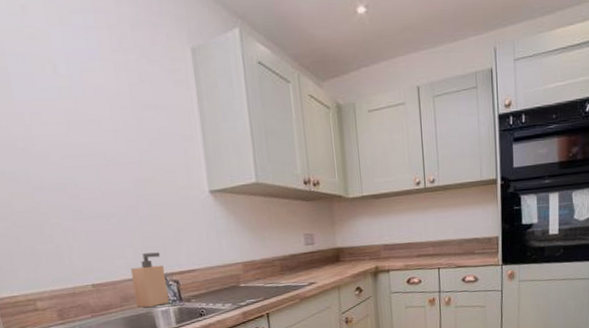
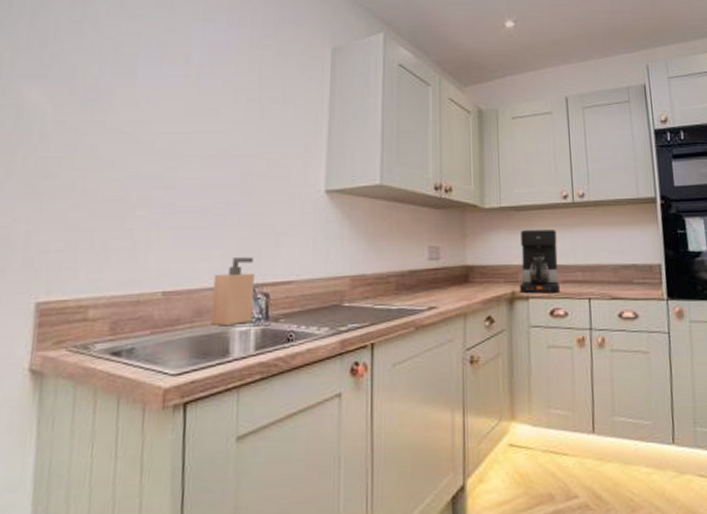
coffee maker: none [381,213,414,267] -> present [520,230,560,293]

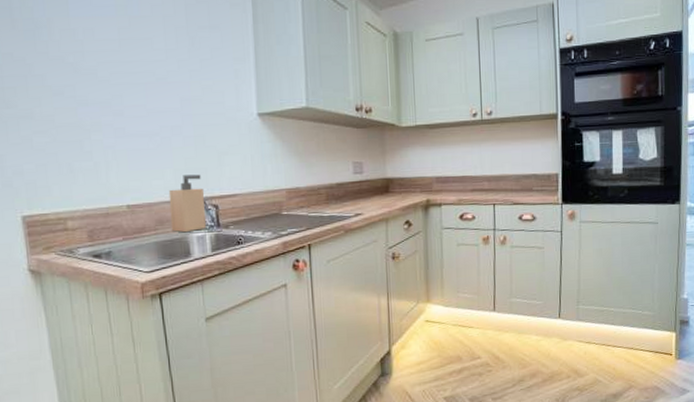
coffee maker: present [520,230,560,293] -> none [434,145,468,200]

